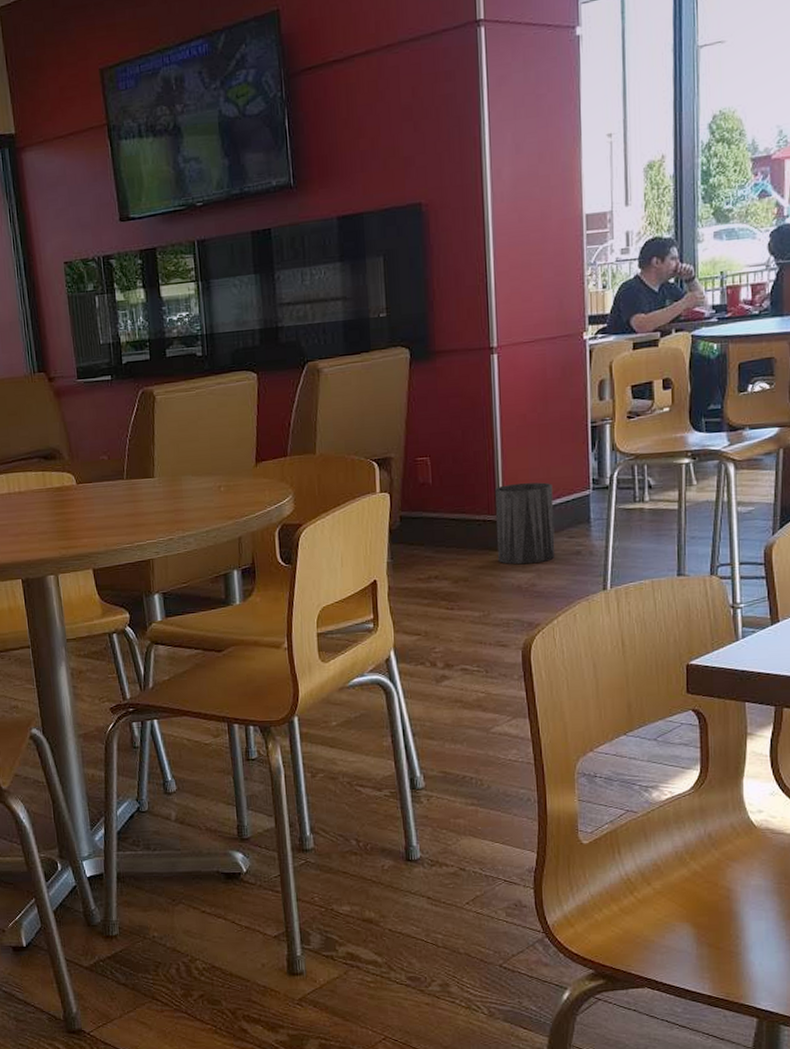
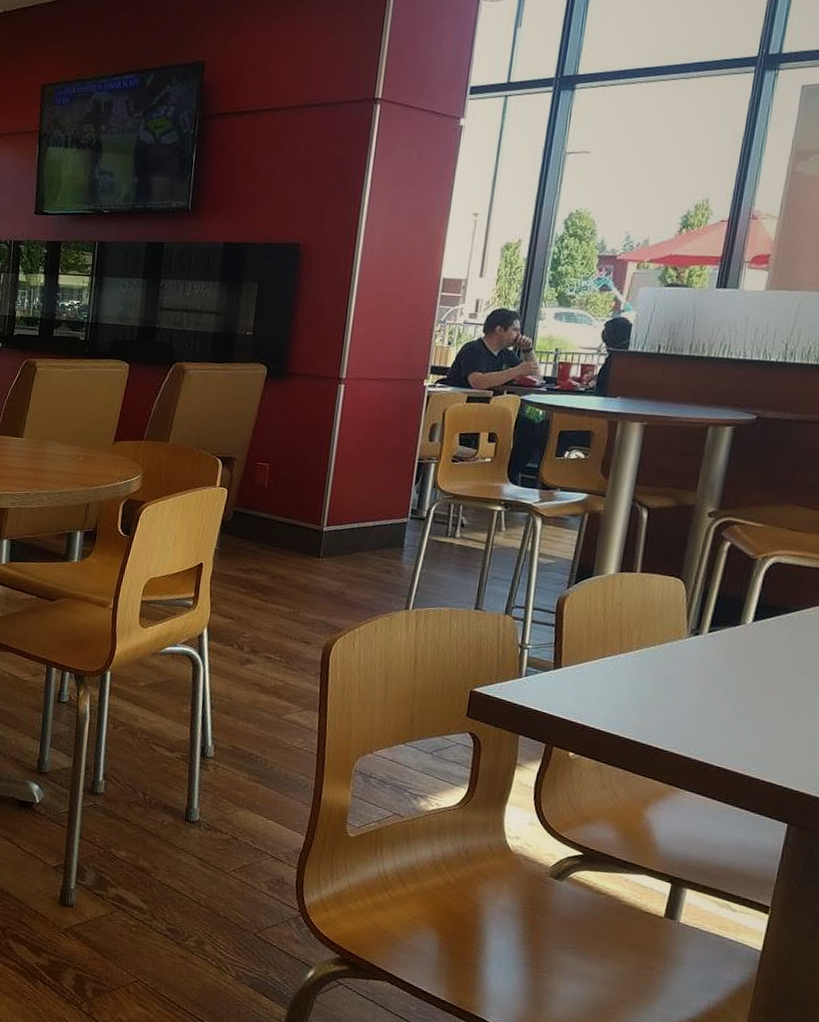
trash can: present [494,482,555,565] -> none [314,500,375,575]

